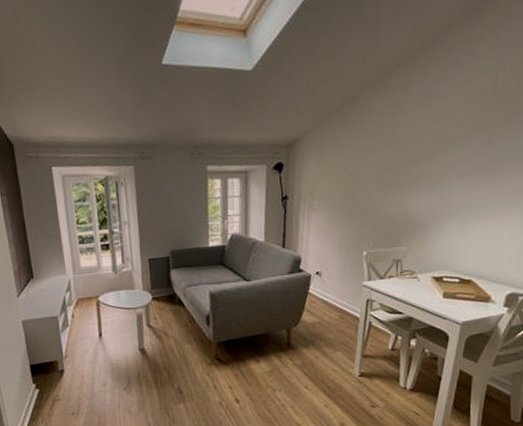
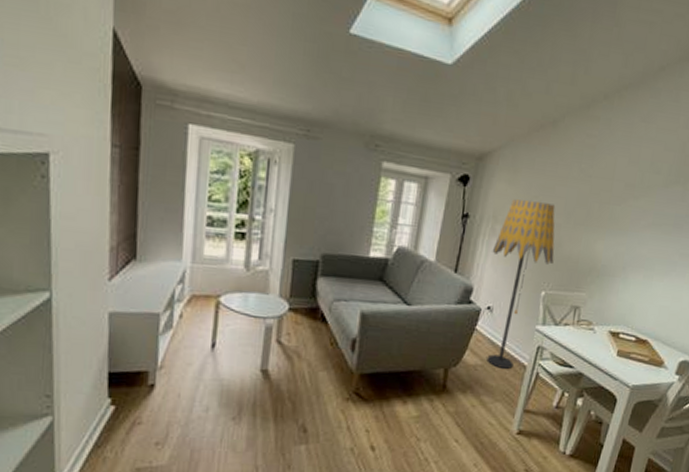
floor lamp: none [313,173,370,323] -> present [486,199,556,369]

